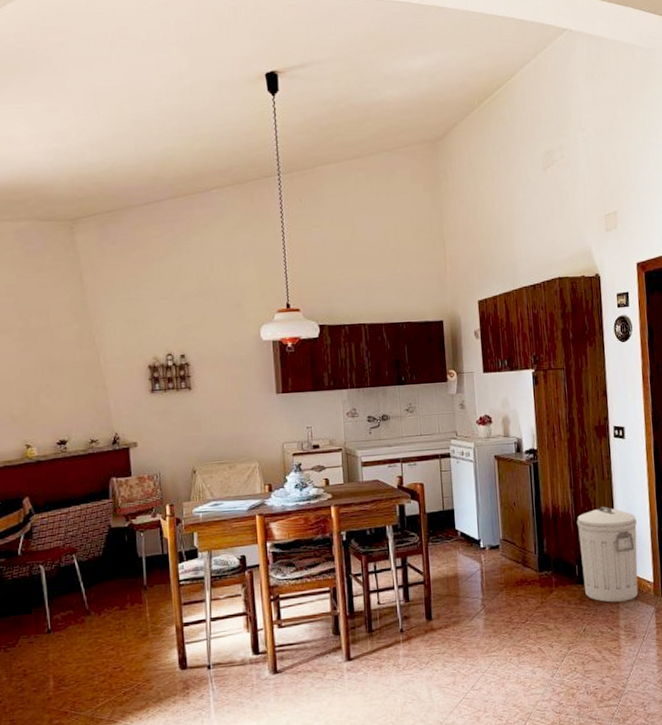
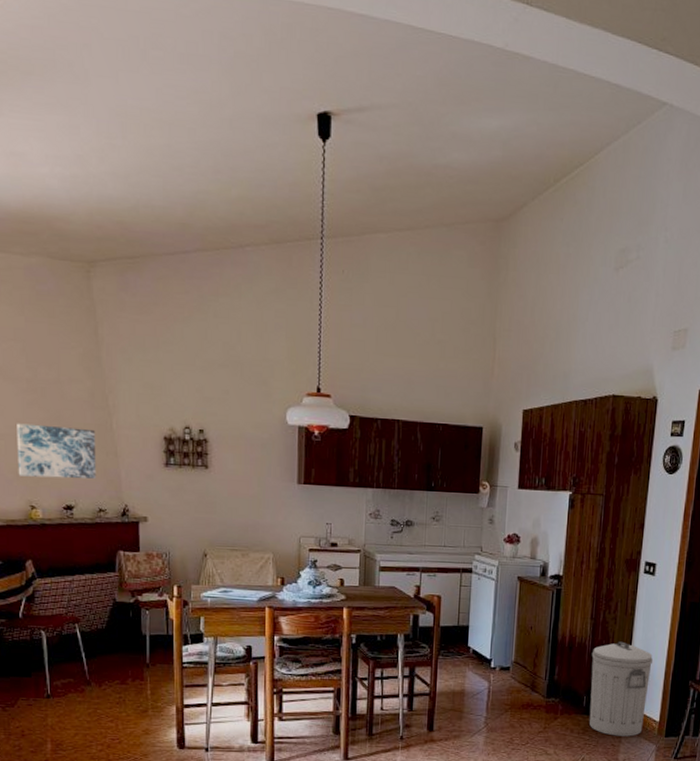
wall art: none [11,367,87,418] -> present [17,423,97,479]

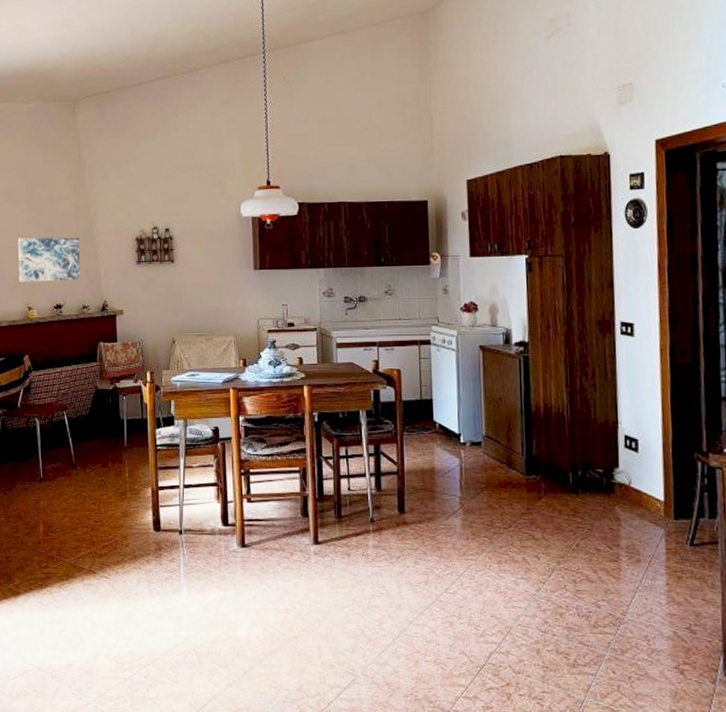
trash can: present [589,641,653,737] -> none [572,410,646,519]

